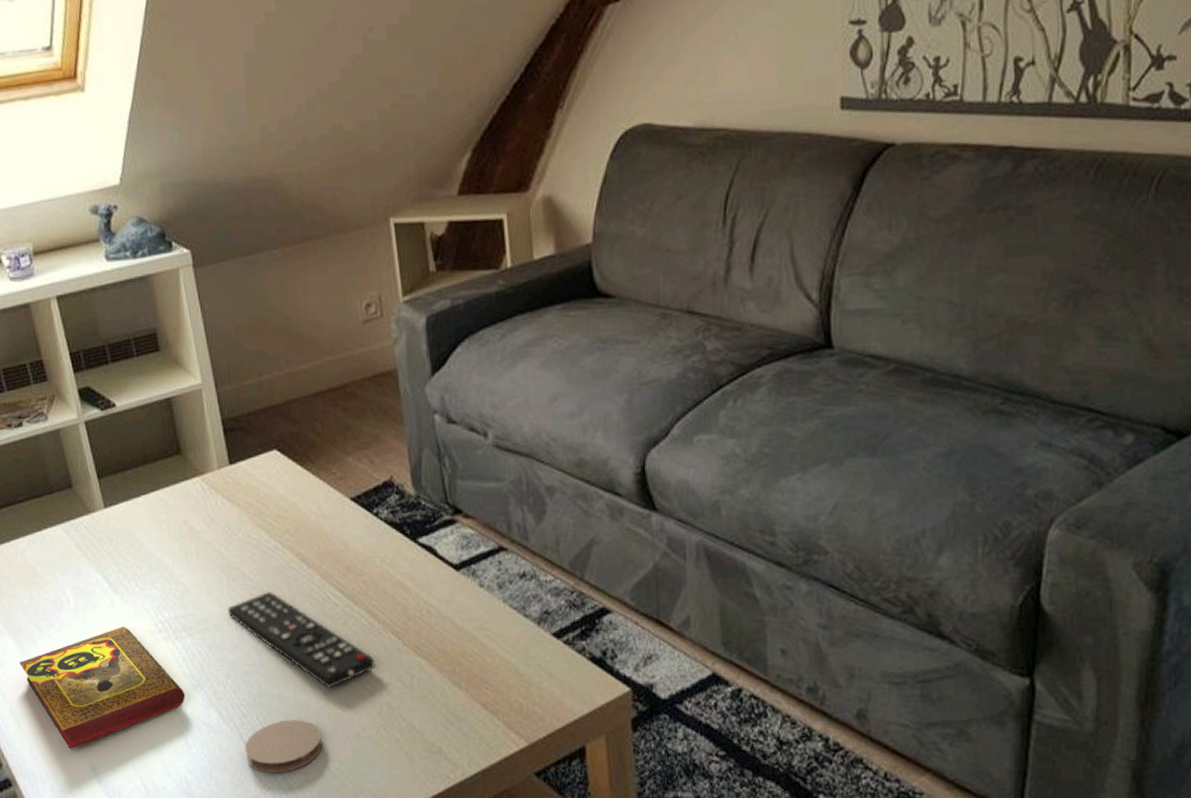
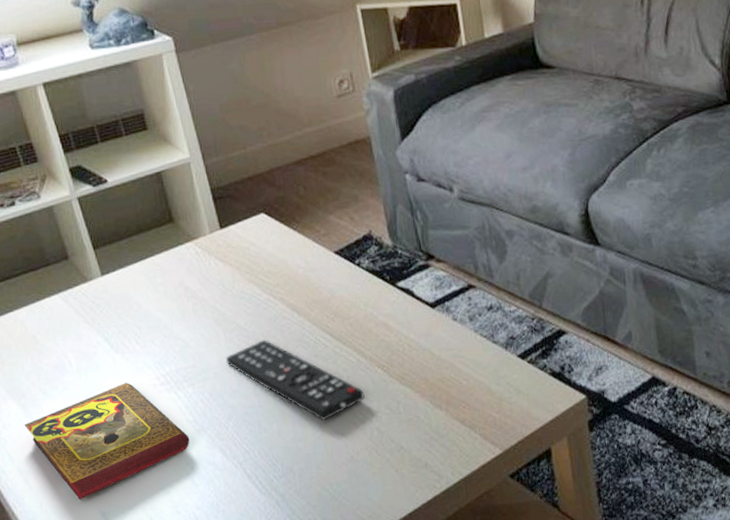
coaster: present [244,720,323,773] -> none [248,450,321,501]

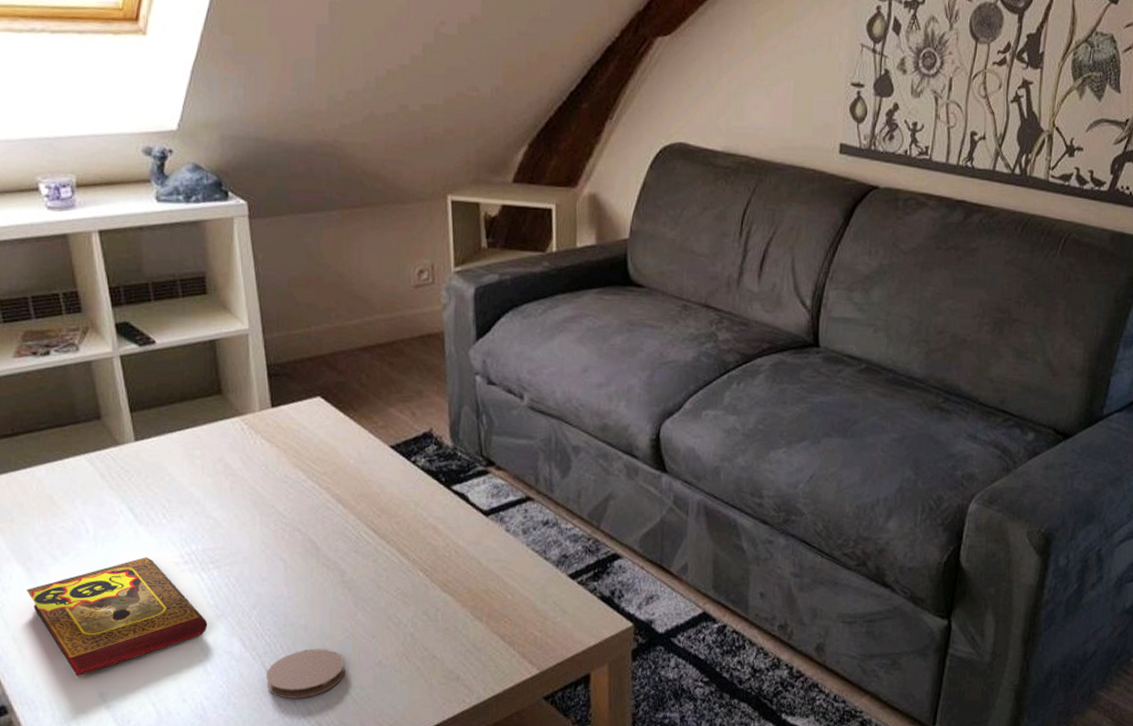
remote control: present [225,340,365,421] -> none [258,529,402,621]
coaster: none [248,450,321,501] -> present [265,649,345,698]

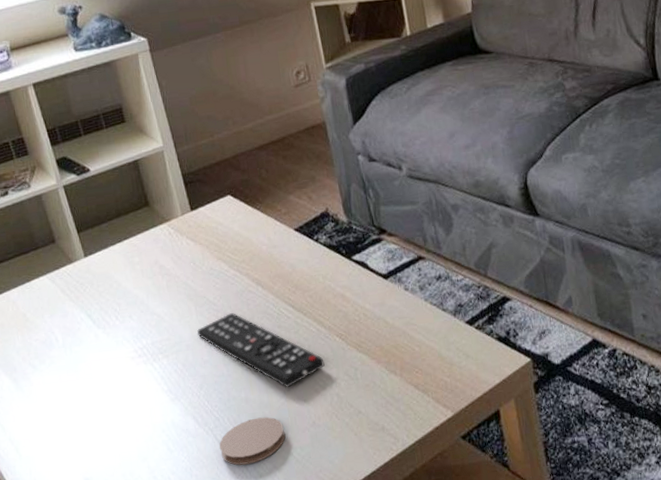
book: present [27,557,208,677] -> none [16,356,165,468]
remote control: none [258,529,402,621] -> present [197,313,325,388]

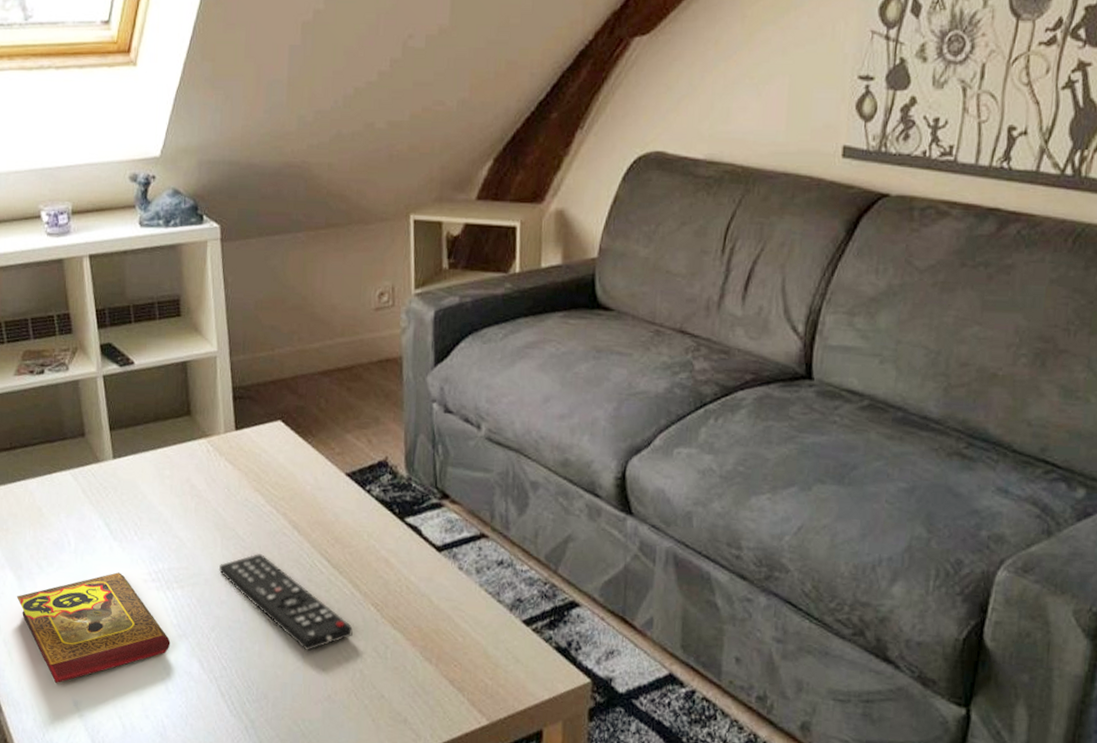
book: none [16,356,165,468] -> present [17,572,171,684]
coaster: present [219,417,286,466] -> none [221,676,296,726]

